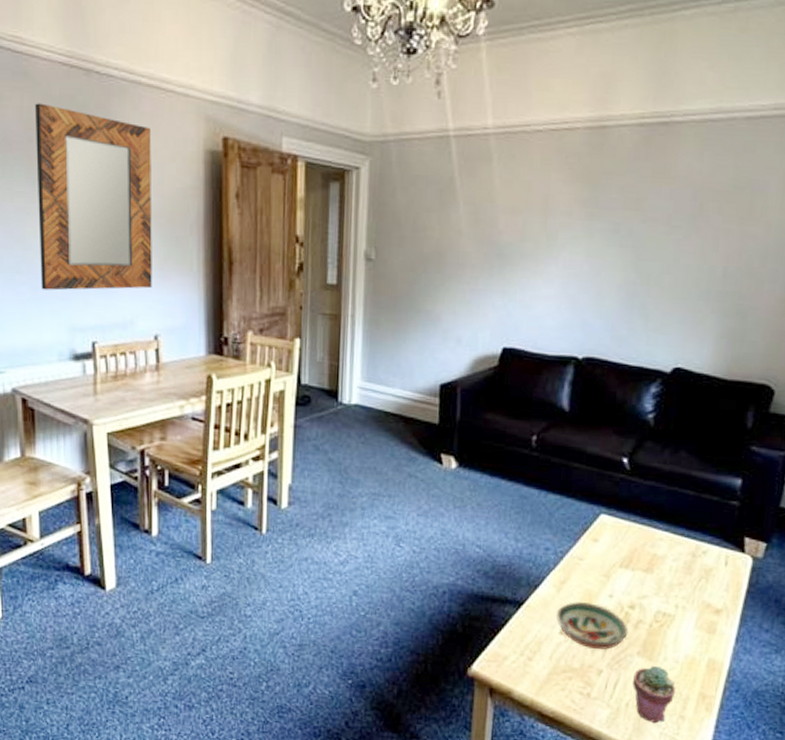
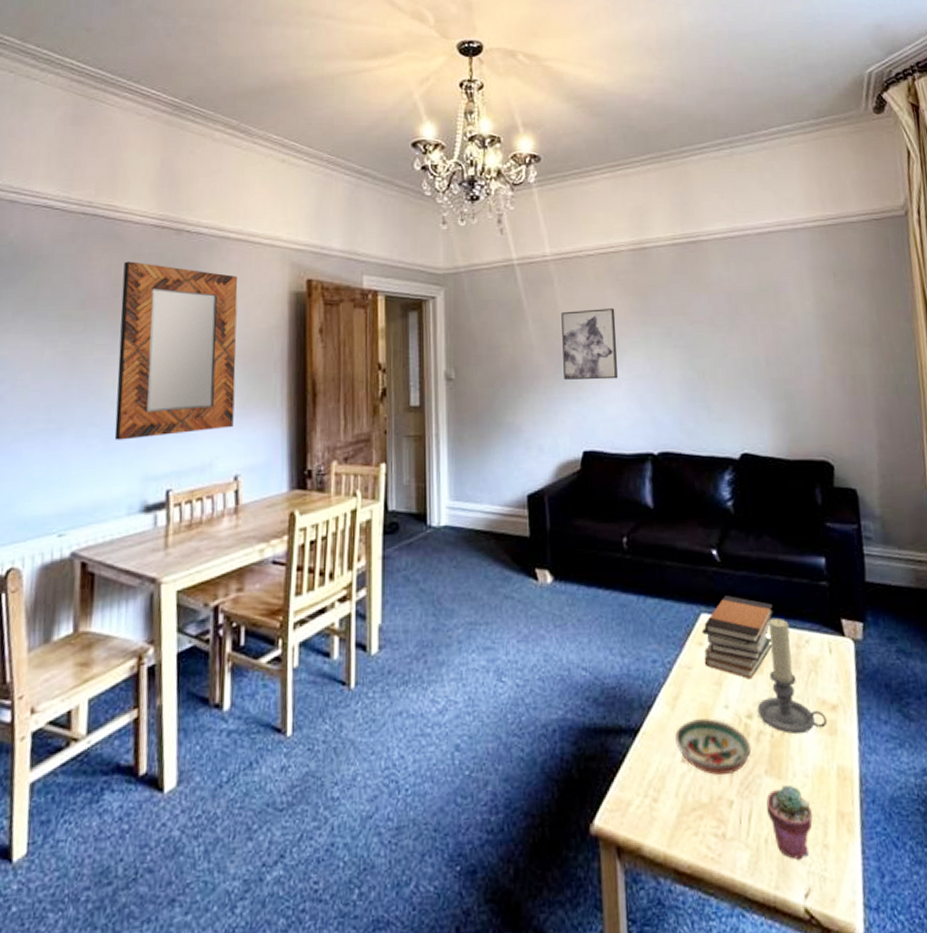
wall art: none [492,195,559,276] -> present [561,308,618,380]
book stack: none [596,501,677,577] -> present [701,595,774,680]
candle holder: none [640,527,708,629] -> present [757,617,828,735]

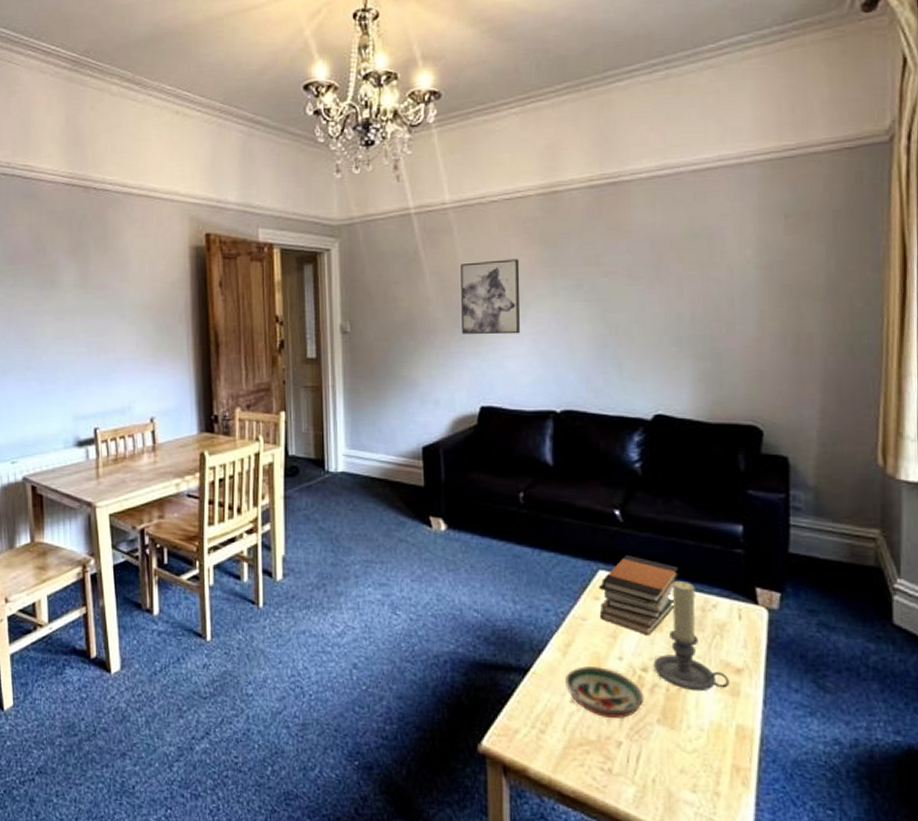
home mirror: present [114,261,238,440] -> none [42,219,147,383]
potted succulent: present [766,784,813,861] -> none [655,734,705,802]

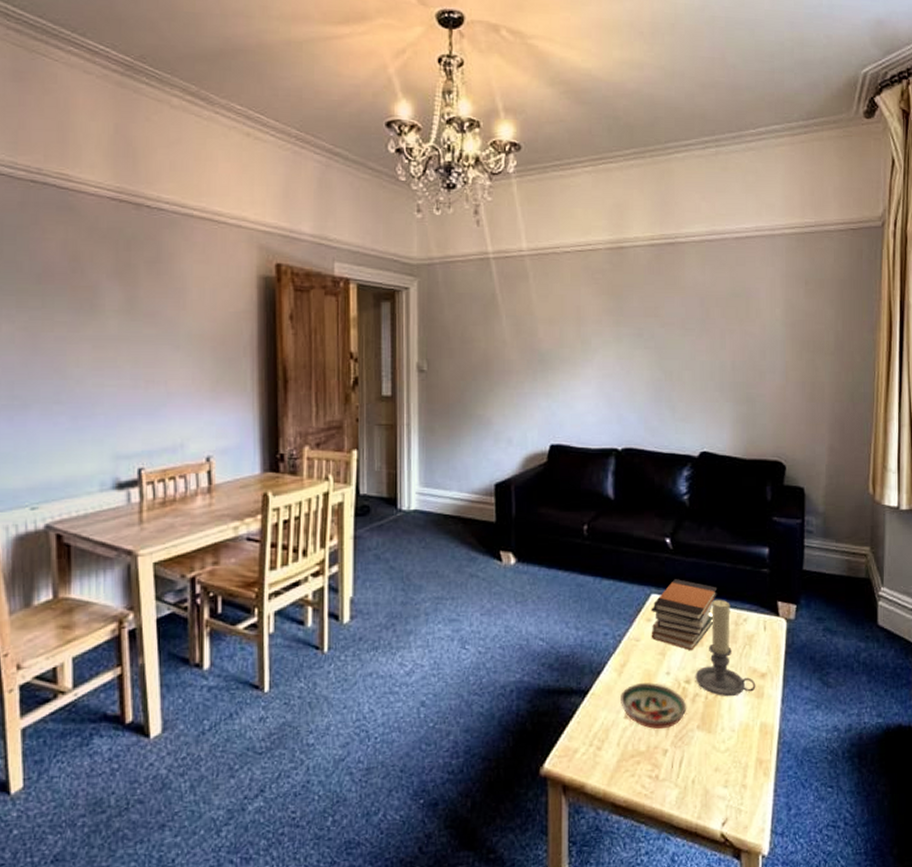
wall art: present [461,259,521,335] -> none [535,307,589,377]

